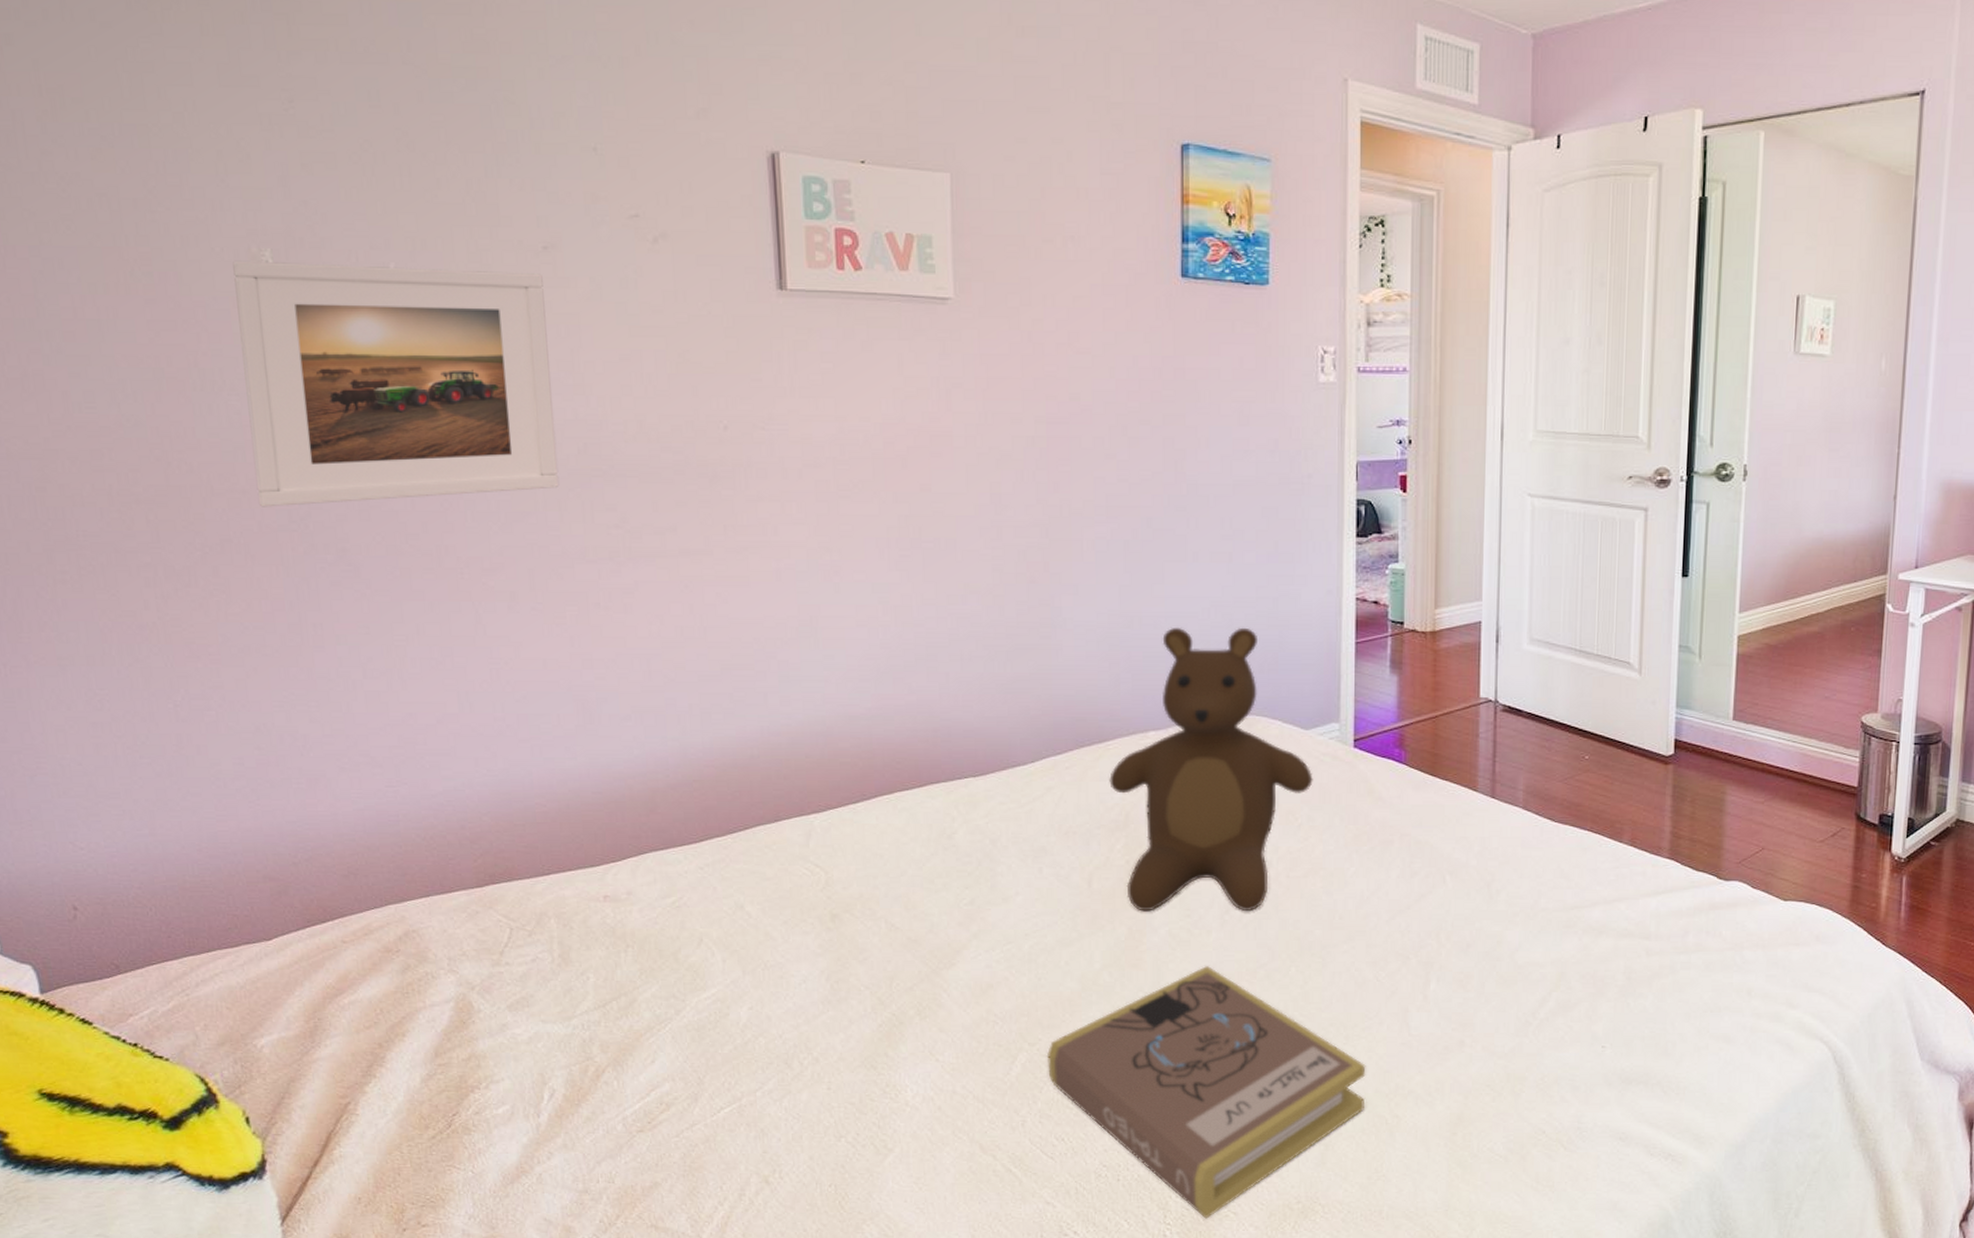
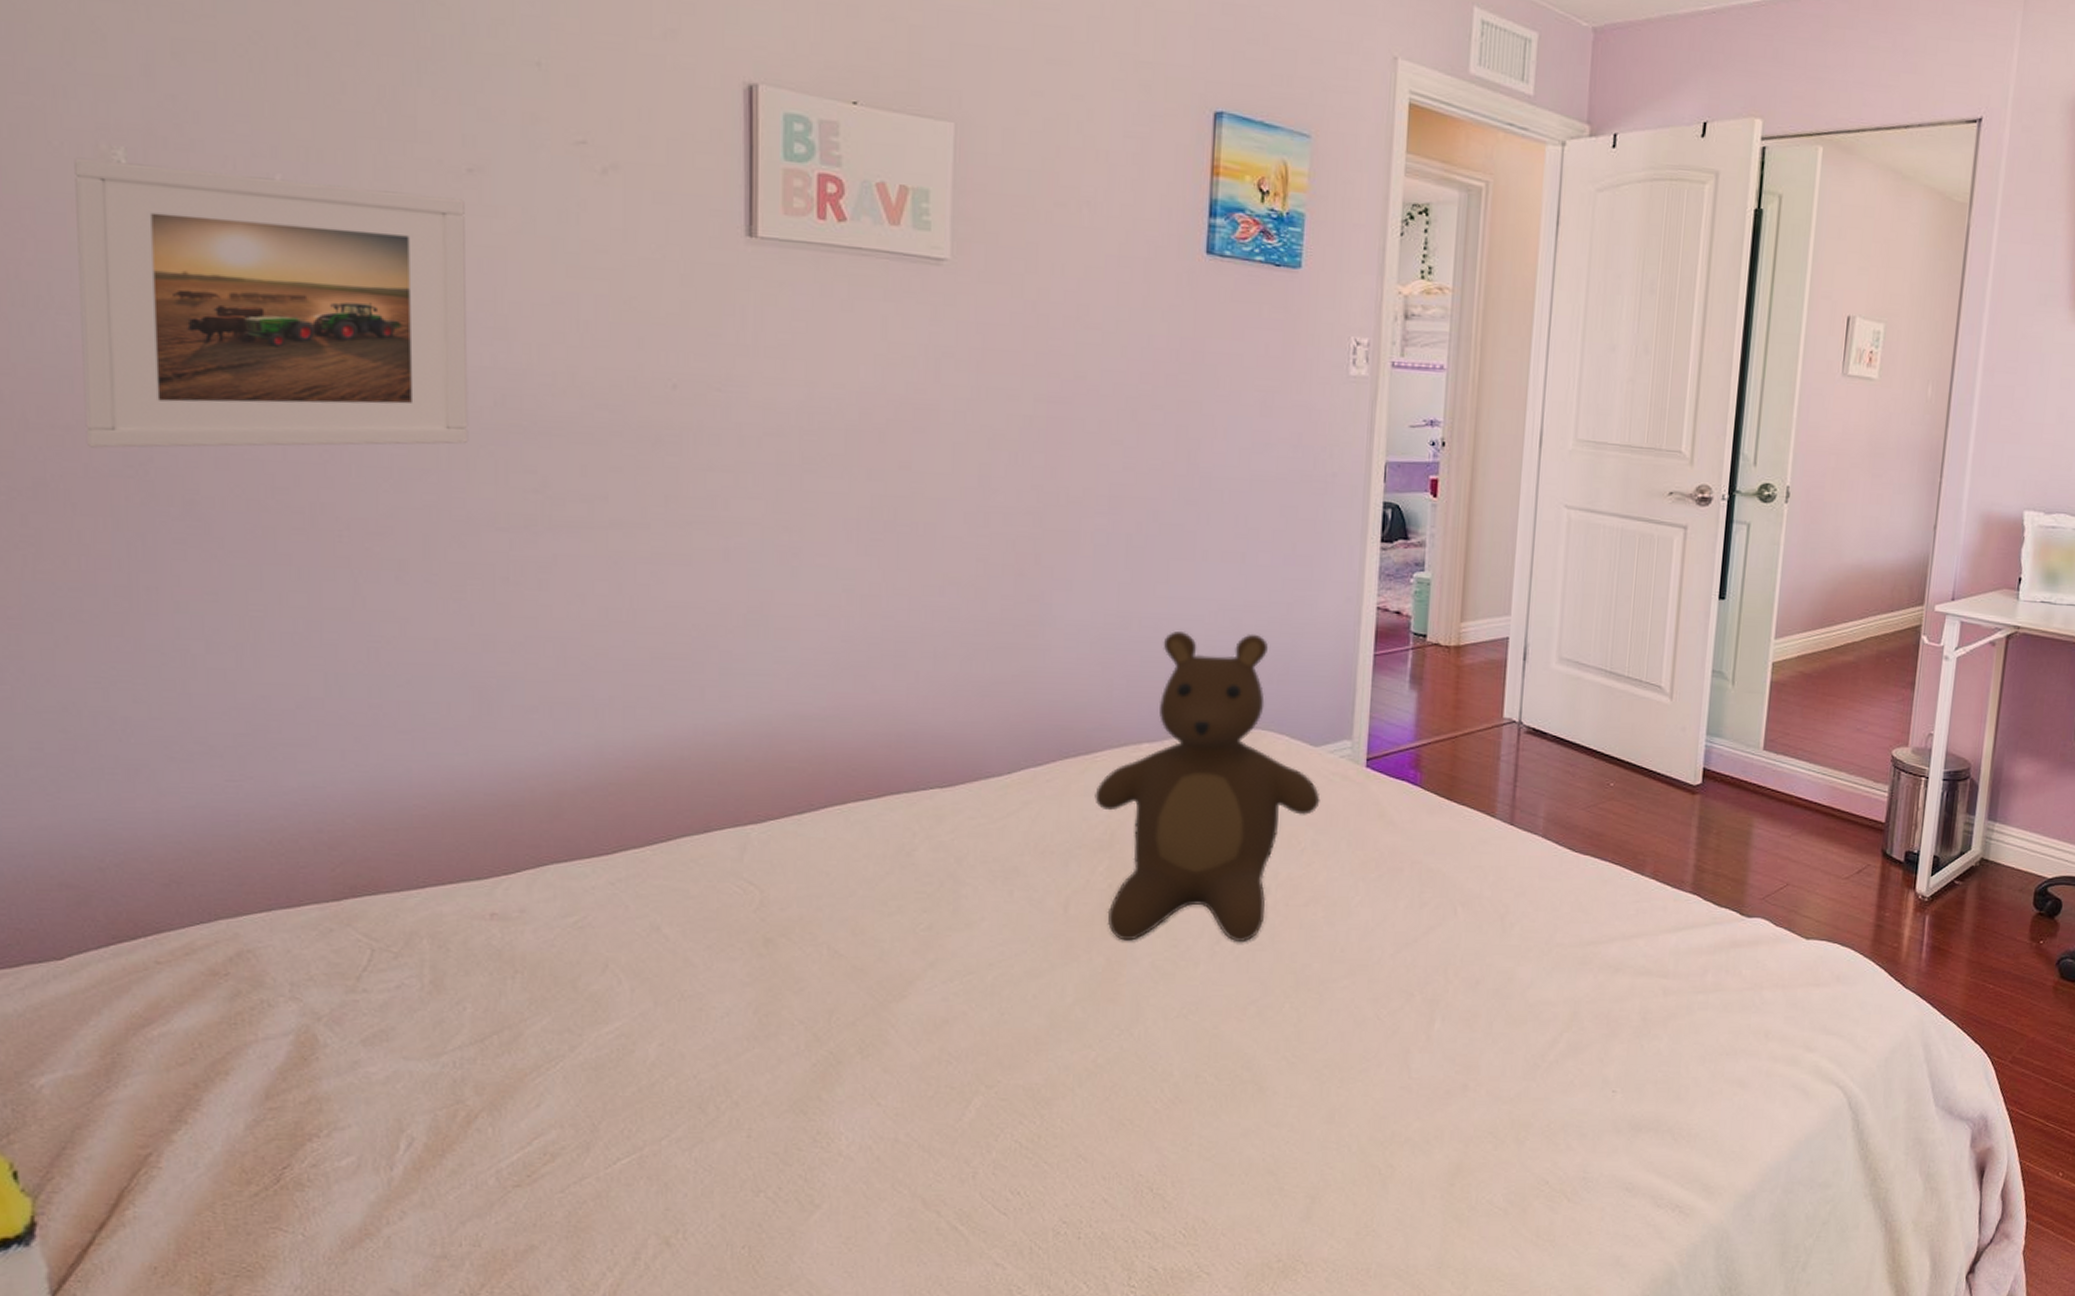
book: present [1046,966,1366,1219] -> none [1005,1001,1361,1280]

